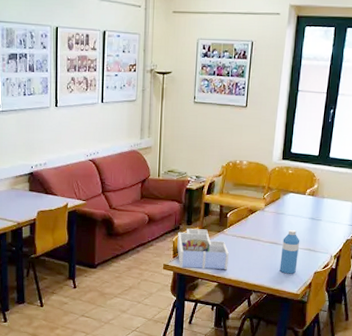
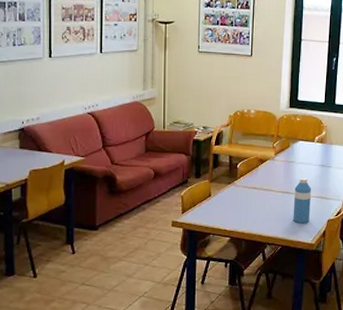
desk organizer: present [177,228,229,270] -> none [186,181,240,224]

